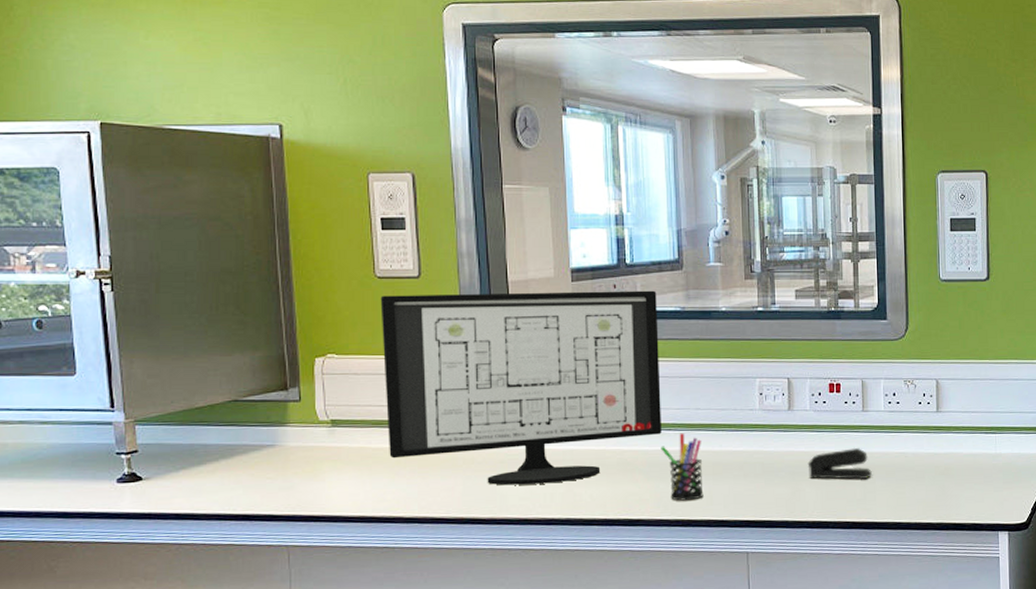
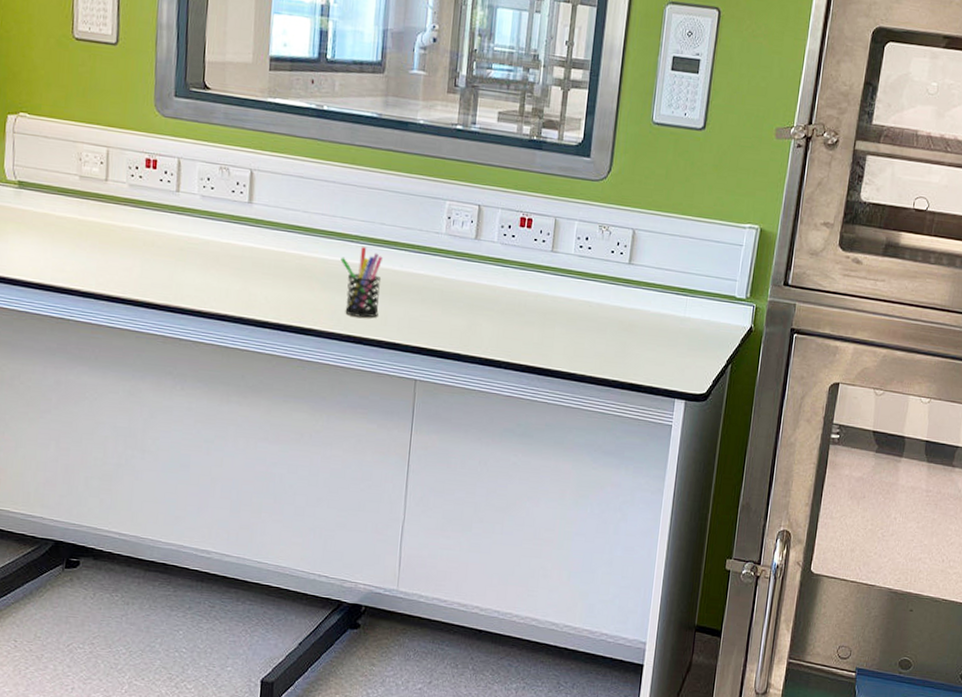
computer monitor: present [380,290,662,486] -> none [72,59,355,280]
stapler: present [807,447,872,480] -> none [487,288,553,324]

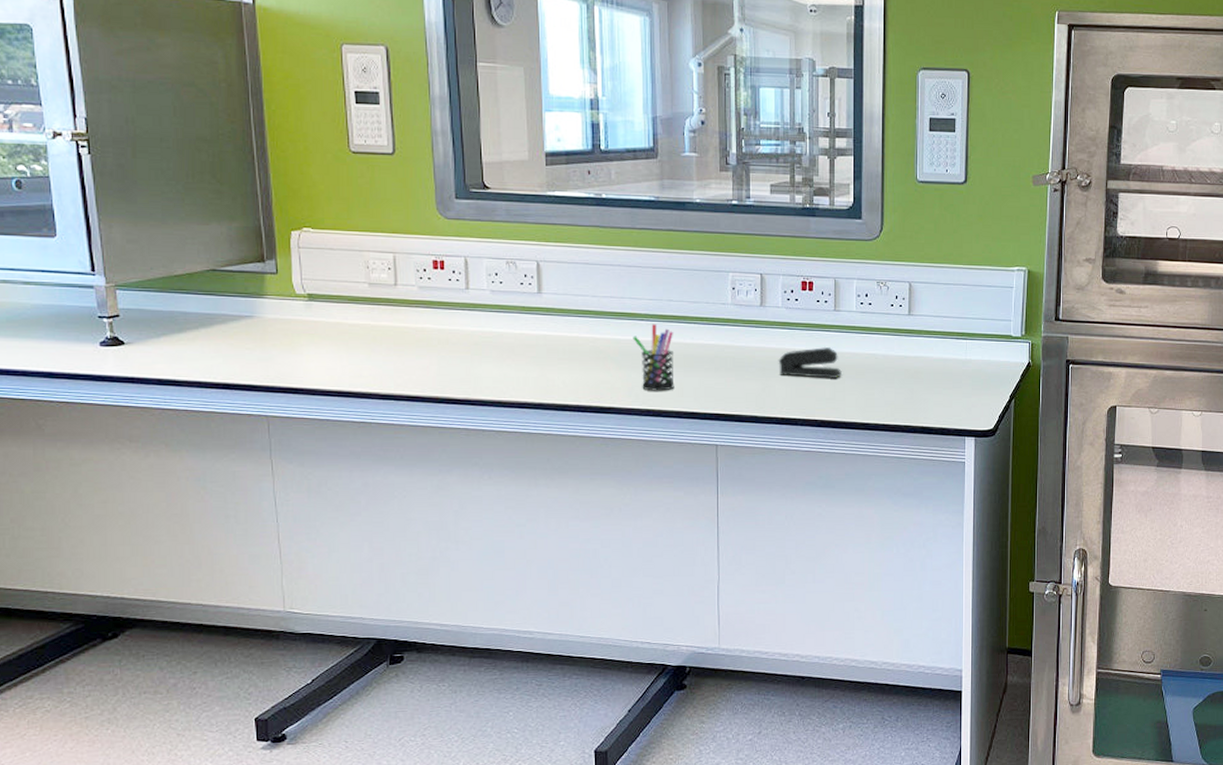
stapler: none [487,288,553,324] -> present [778,346,842,379]

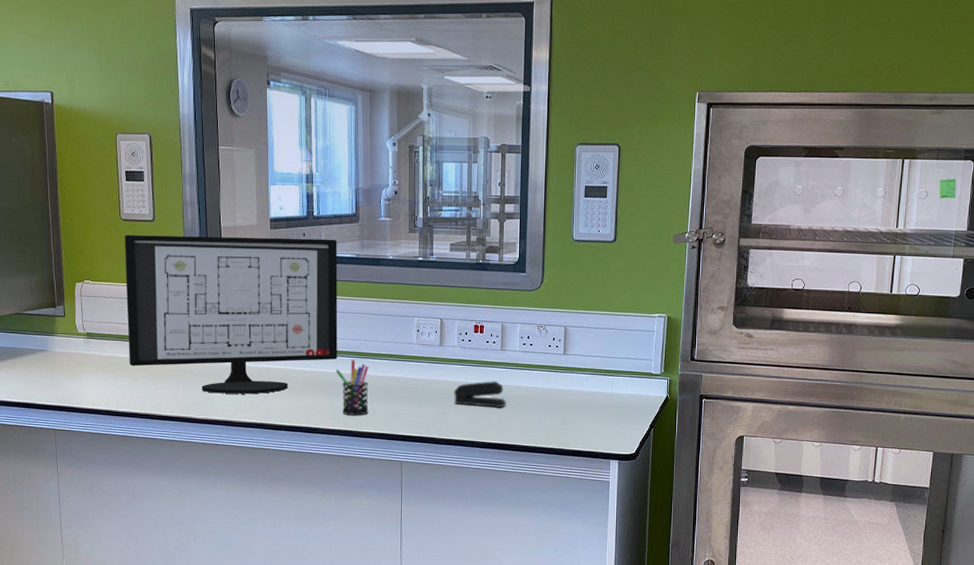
computer monitor: none [355,171,634,368] -> present [124,235,338,394]

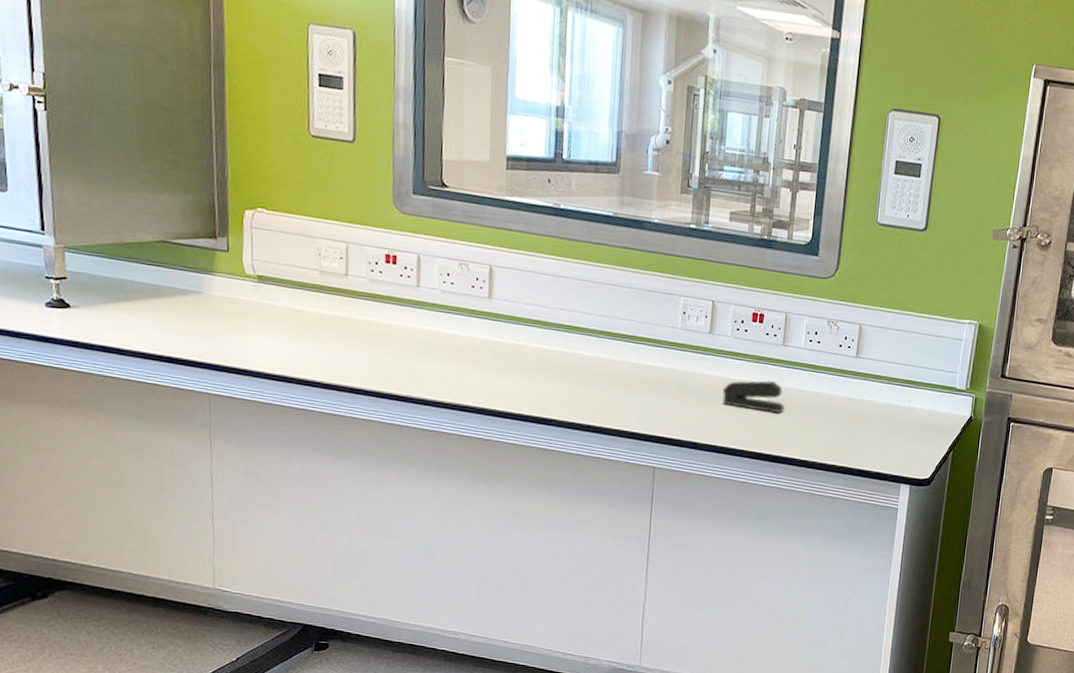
computer monitor: present [124,235,338,394] -> none [312,155,591,372]
pen holder: present [336,359,369,415] -> none [579,339,620,408]

